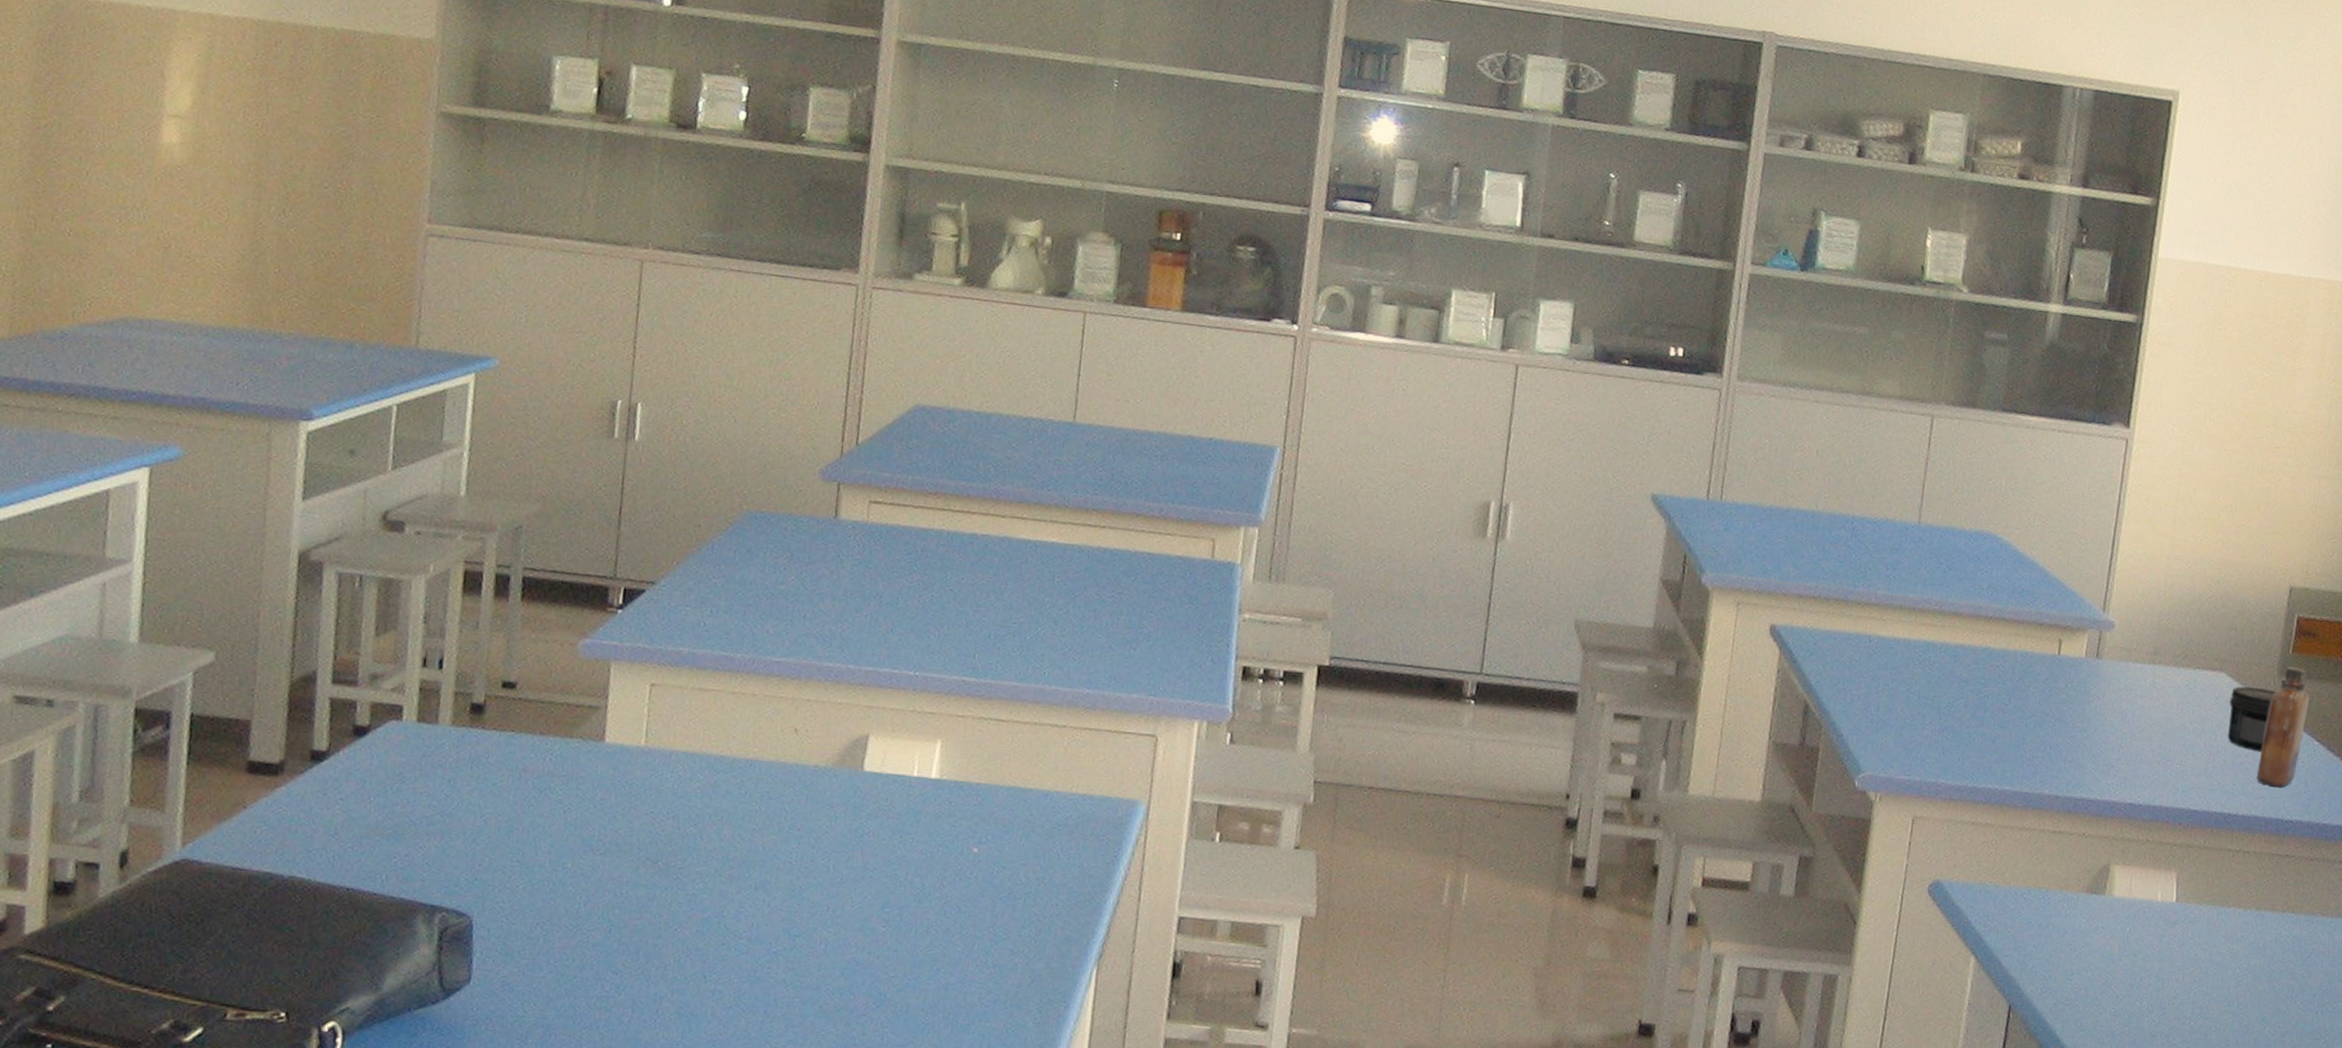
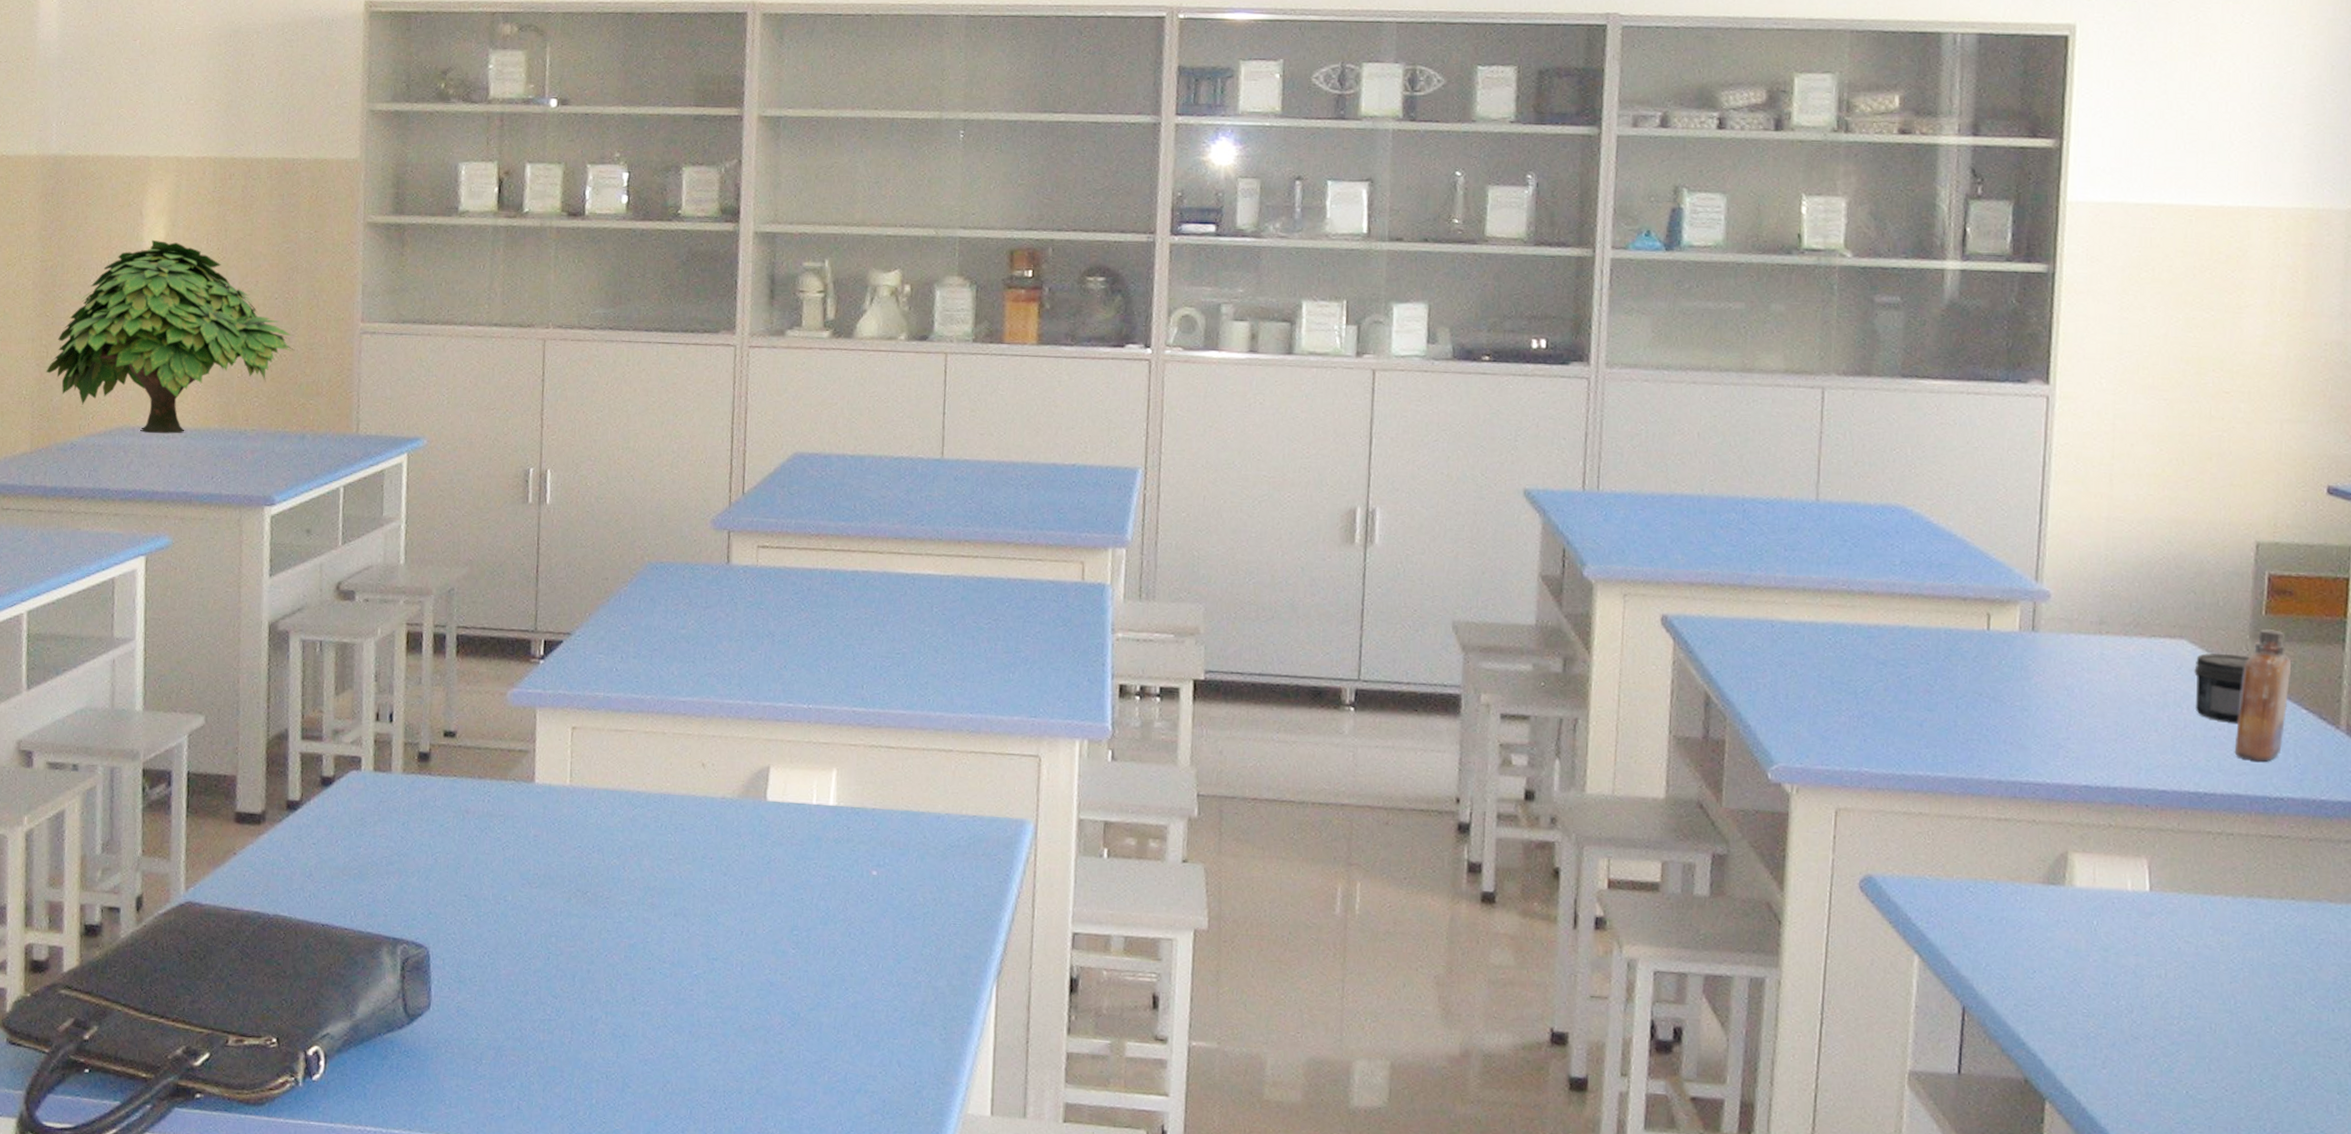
plant: none [32,106,346,332] -> present [45,239,295,434]

